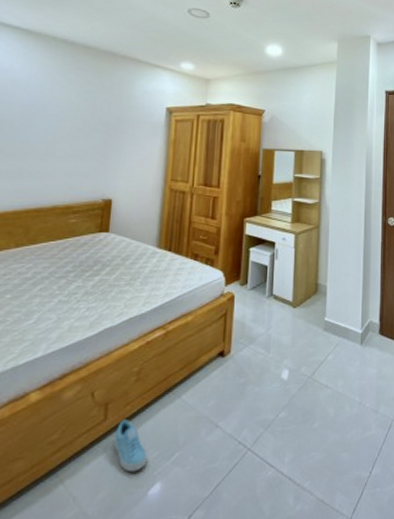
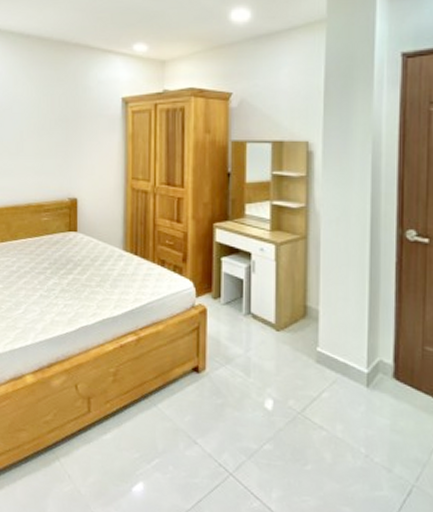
sneaker: present [114,419,148,473] -> none [98,416,130,467]

